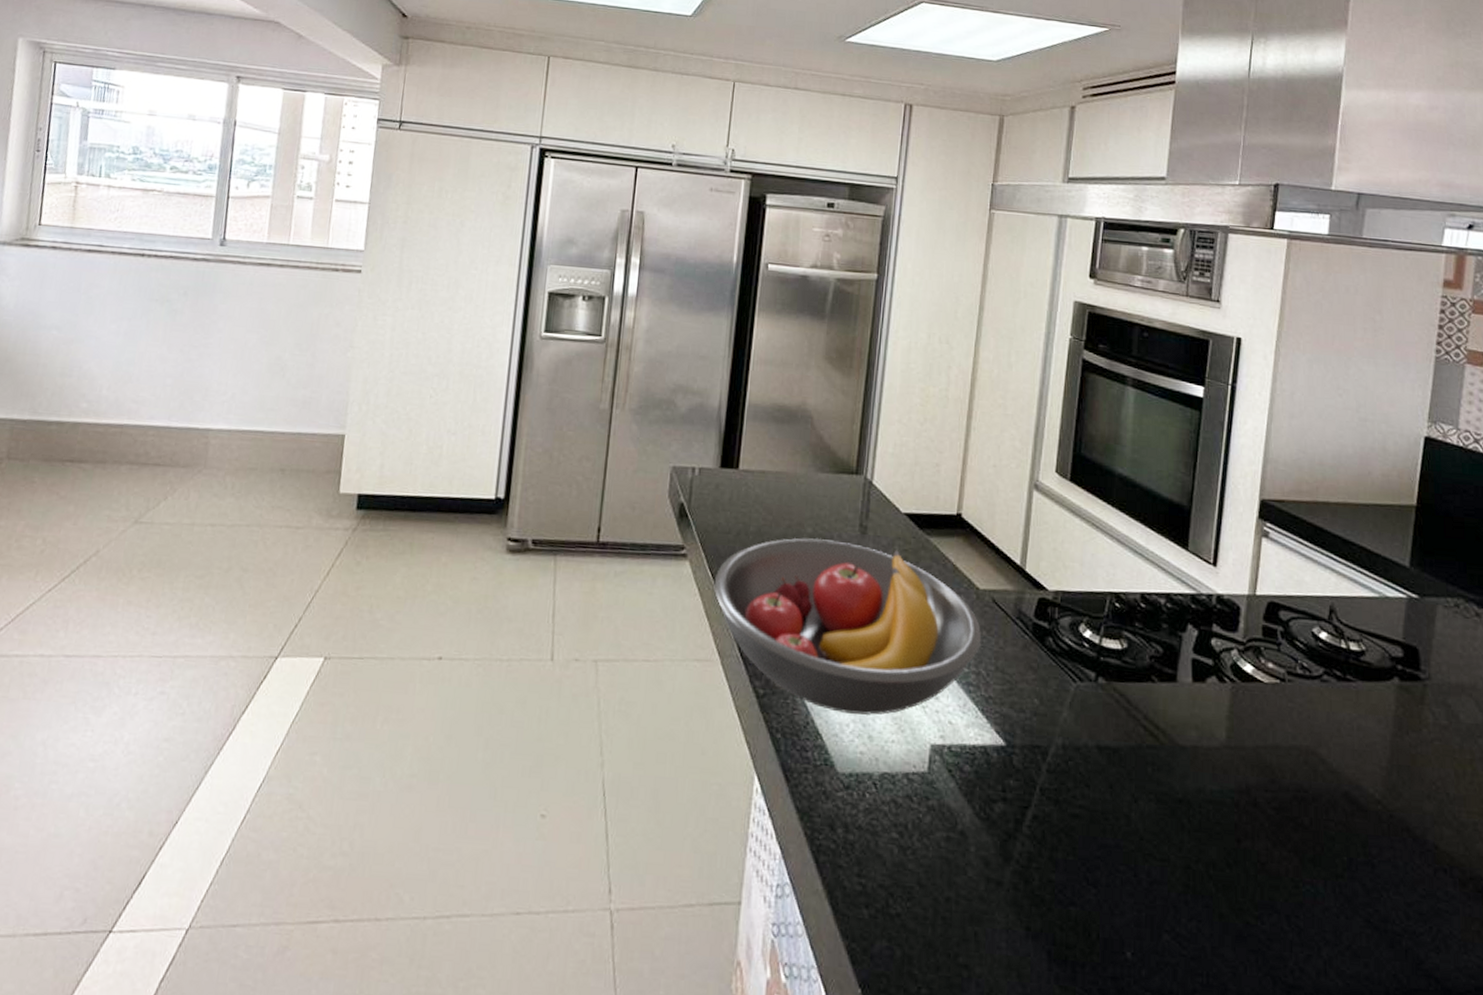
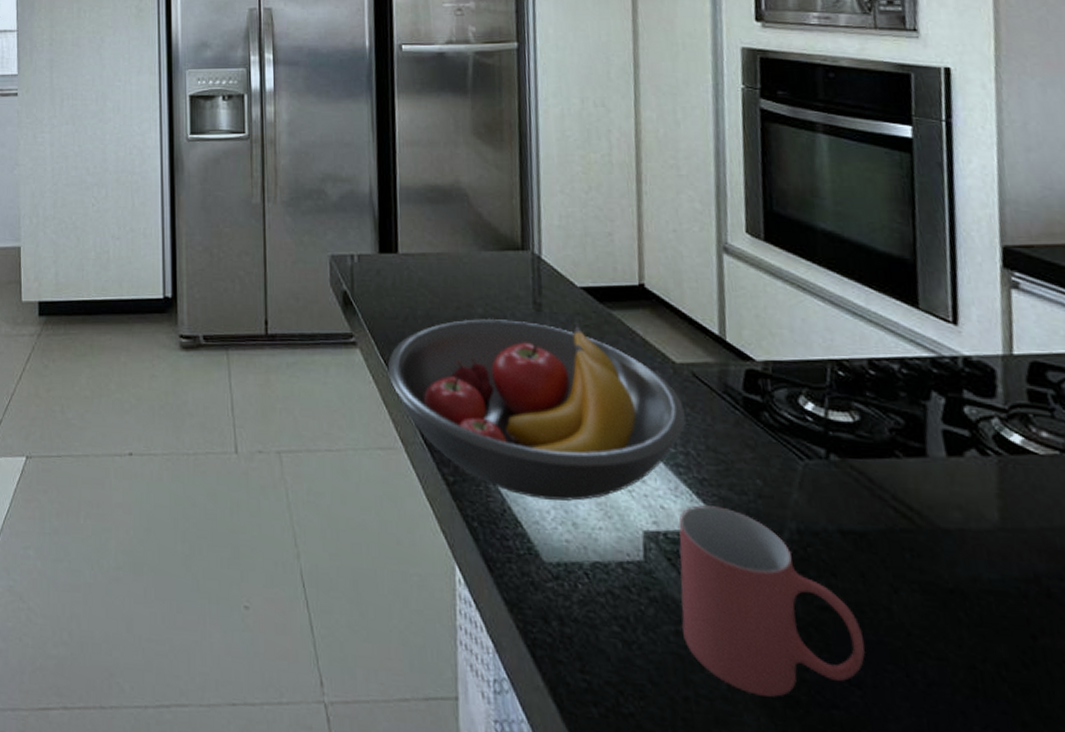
mug: none [952,720,1105,896] -> present [678,504,865,697]

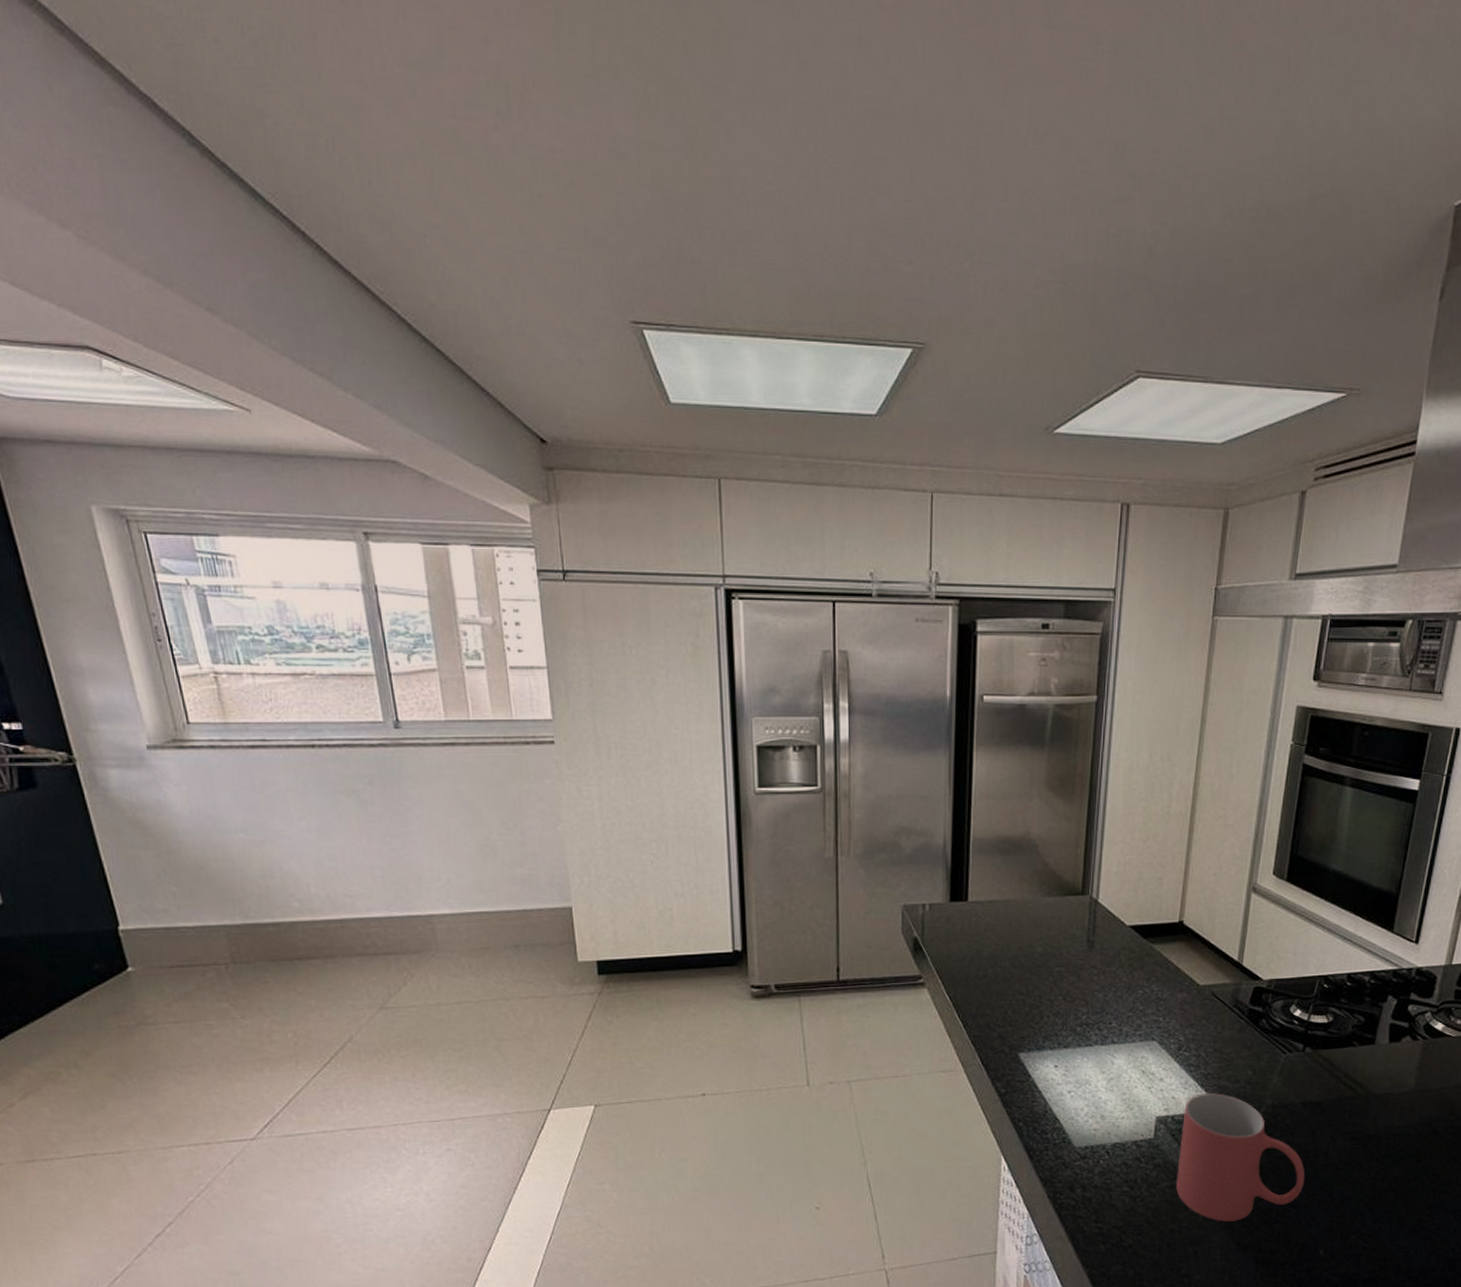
fruit bowl: present [387,319,686,501] -> none [952,956,1201,1100]

